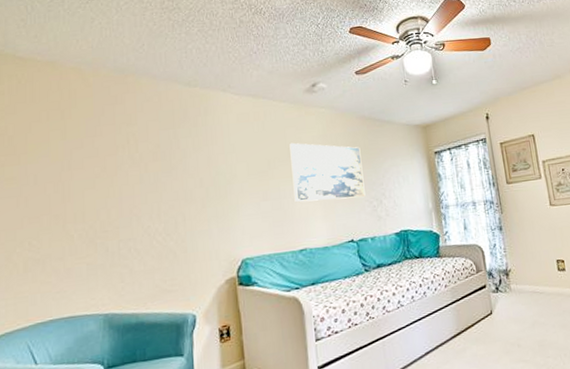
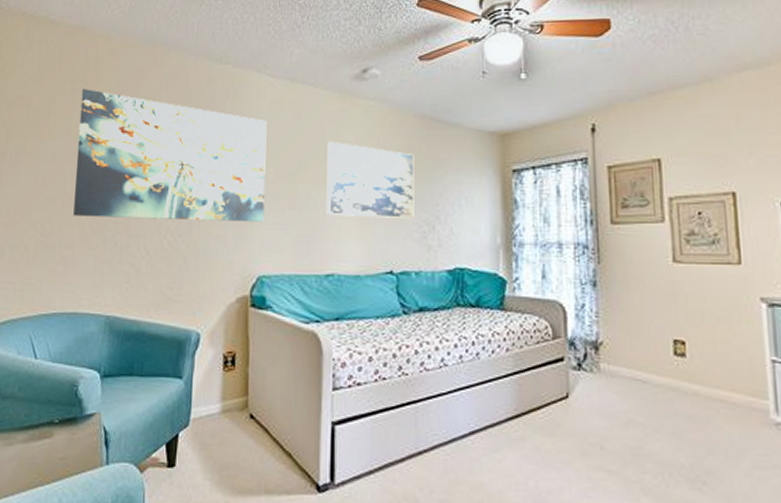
wall art: none [58,116,242,230] -> present [73,89,267,222]

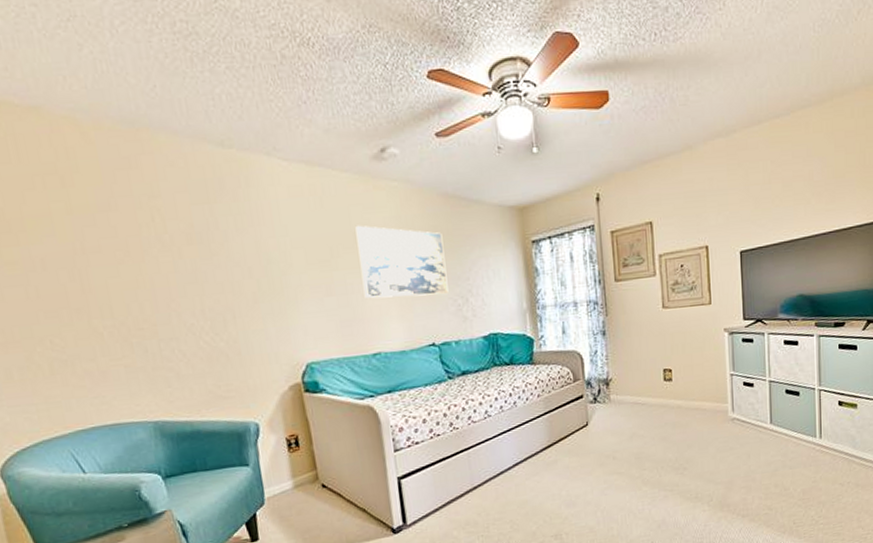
wall art: present [73,89,267,222] -> none [57,183,303,327]

